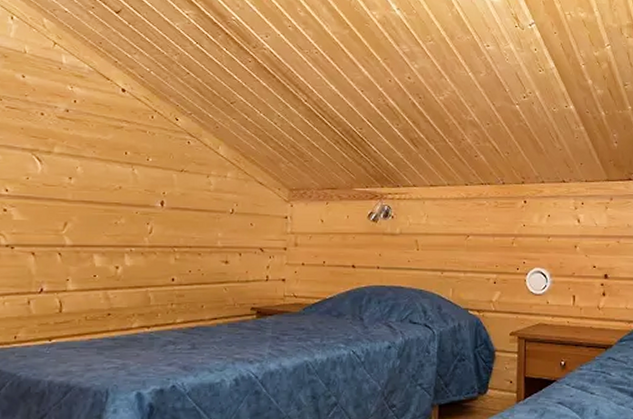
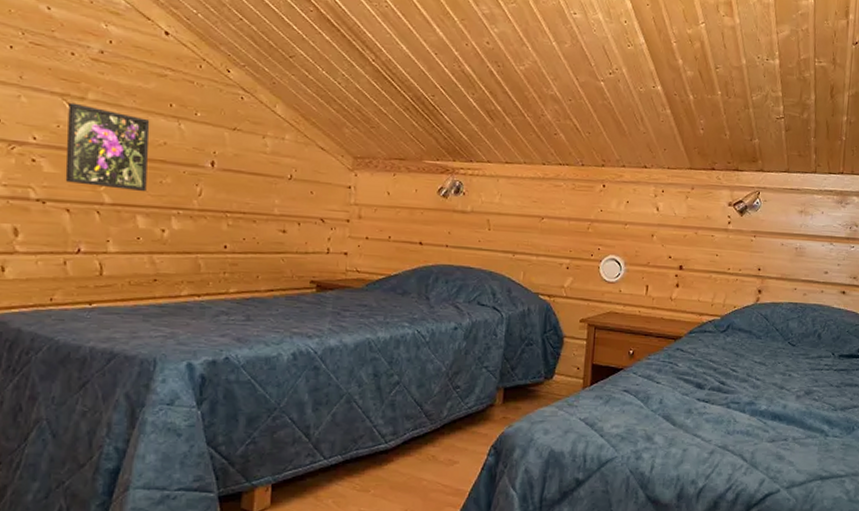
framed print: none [32,156,108,233] -> present [65,102,150,192]

